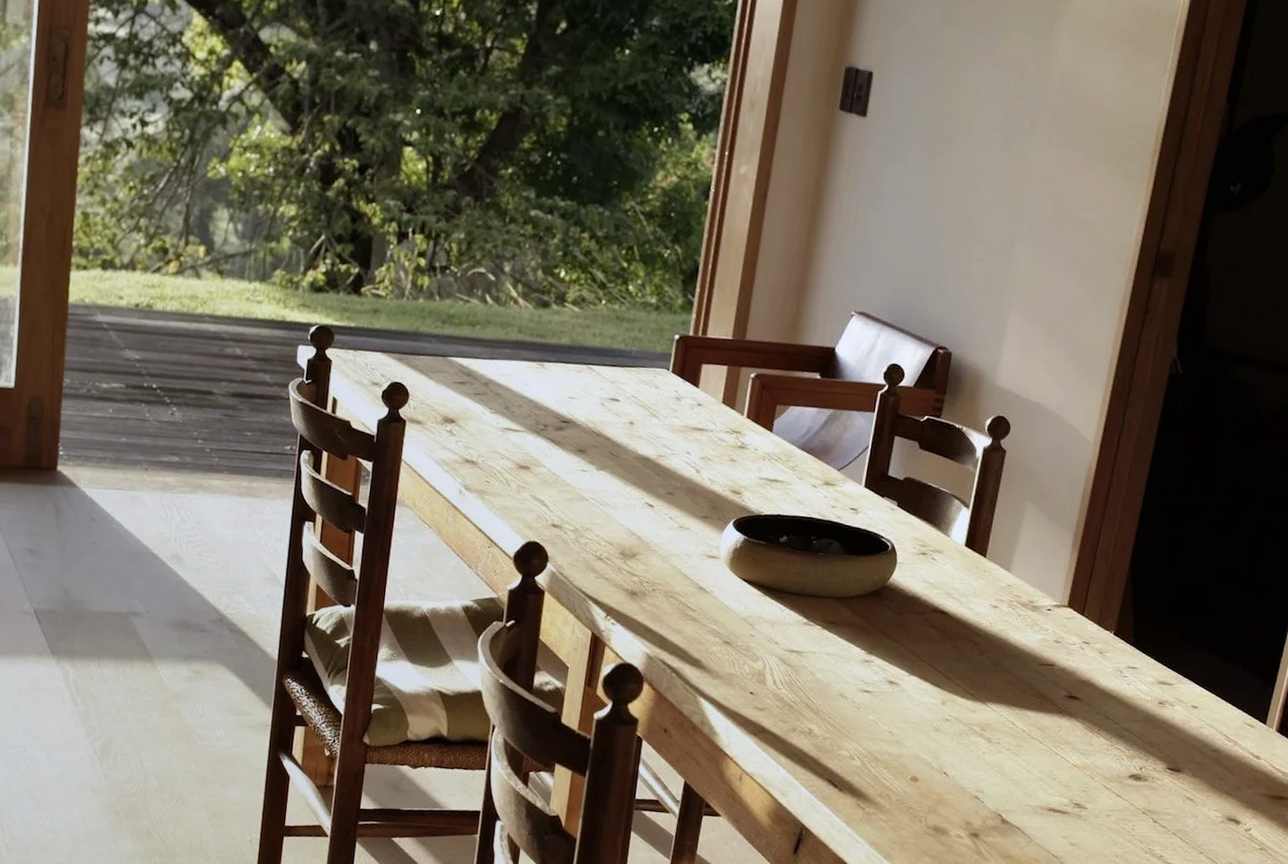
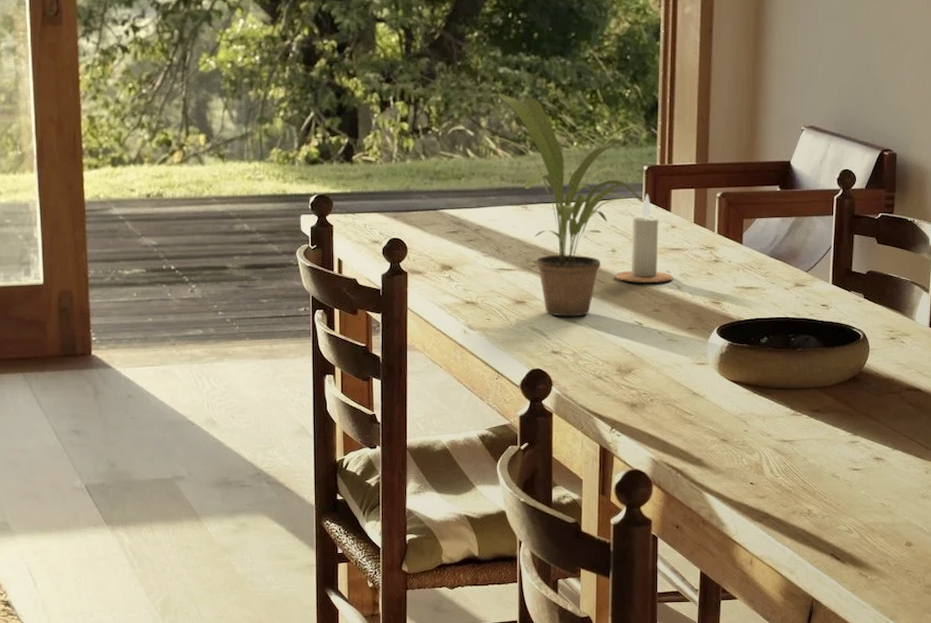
potted plant: none [506,238,676,490] -> present [484,93,644,317]
candle: none [629,365,693,464] -> present [614,194,674,283]

